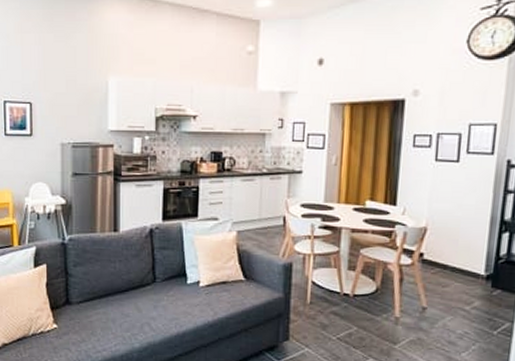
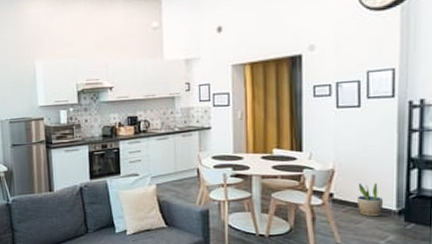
potted plant: none [447,243,472,281] -> present [357,182,383,217]

